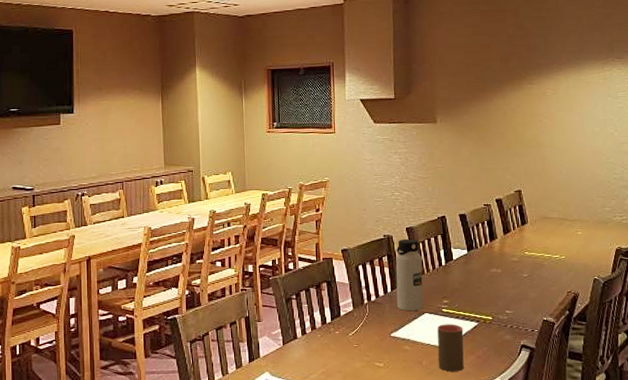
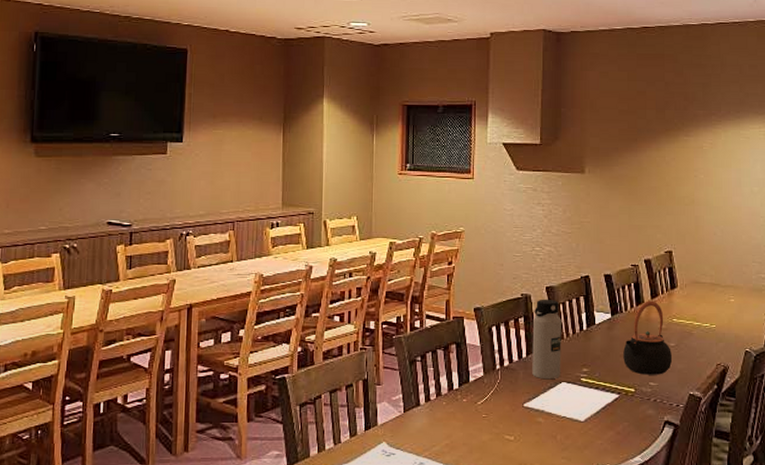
cup: present [437,324,464,372] -> none [574,395,603,448]
teapot: none [480,236,526,304] -> present [623,300,673,375]

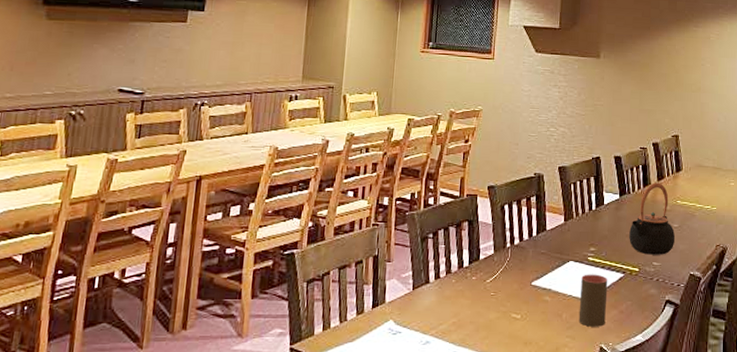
water bottle: present [532,299,561,380] -> none [541,178,572,258]
cup: none [574,395,603,448] -> present [578,274,608,327]

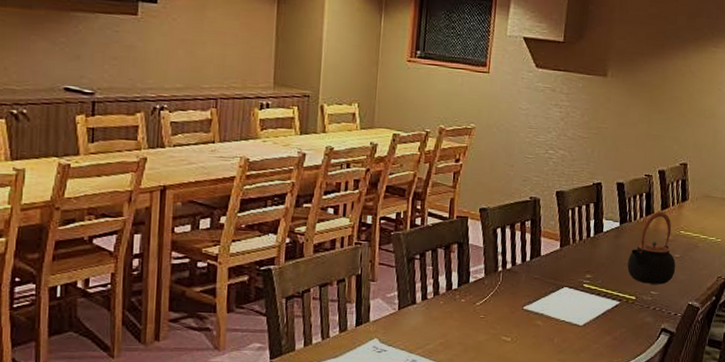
cup: present [578,274,608,327] -> none [570,300,603,352]

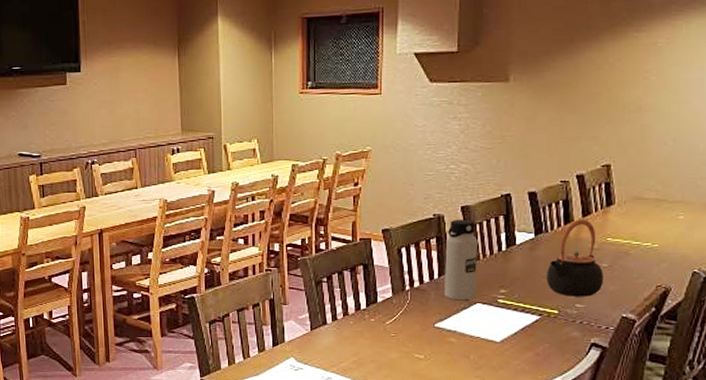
water bottle: none [534,203,569,284] -> present [444,219,478,301]

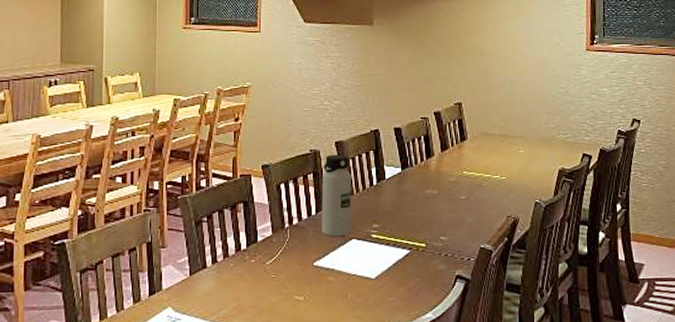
teapot: present [546,219,604,297] -> none [414,153,463,229]

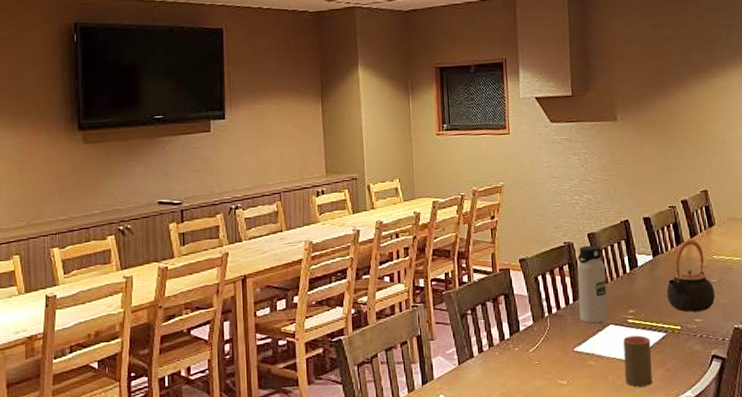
cup: none [364,251,394,306] -> present [623,335,653,387]
teapot: none [414,153,463,229] -> present [667,239,716,312]

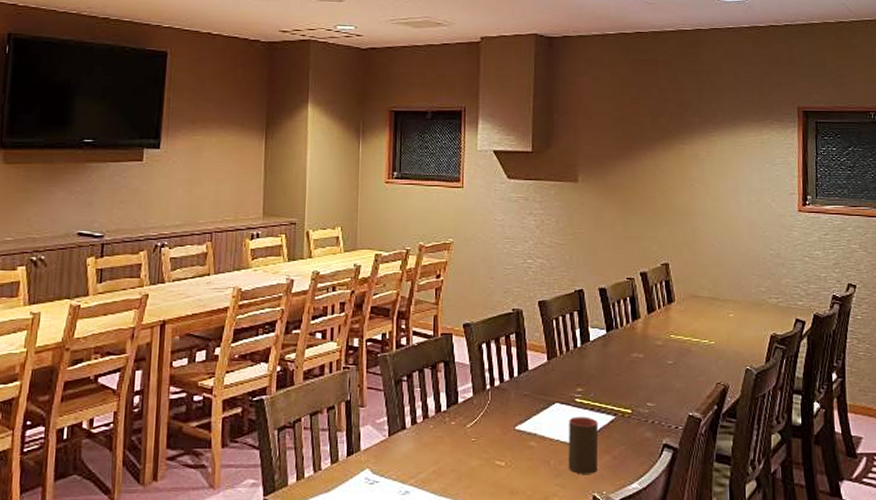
water bottle: present [577,245,608,324] -> none [524,314,555,400]
teapot: present [667,239,716,312] -> none [619,316,671,395]

